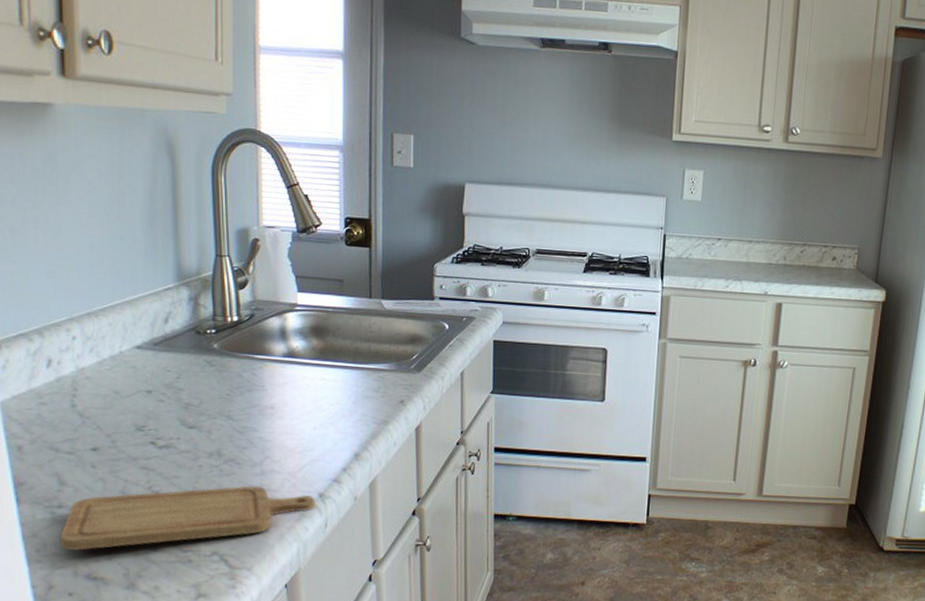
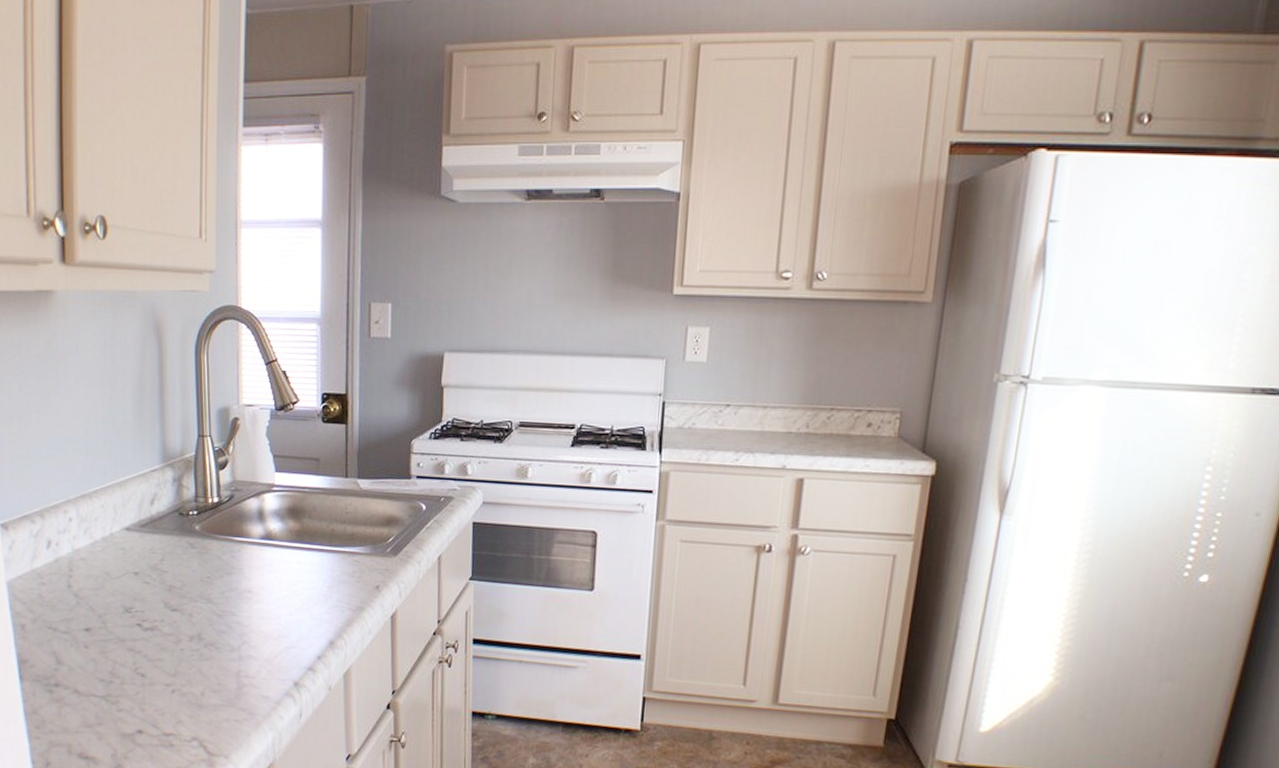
chopping board: present [60,485,316,551] -> none [57,670,291,730]

